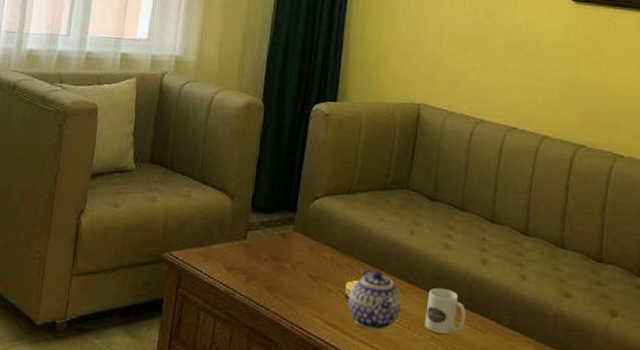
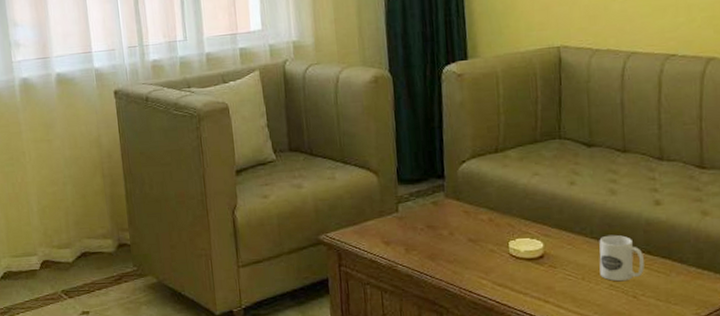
teapot: present [348,268,402,330] -> none [513,225,572,285]

